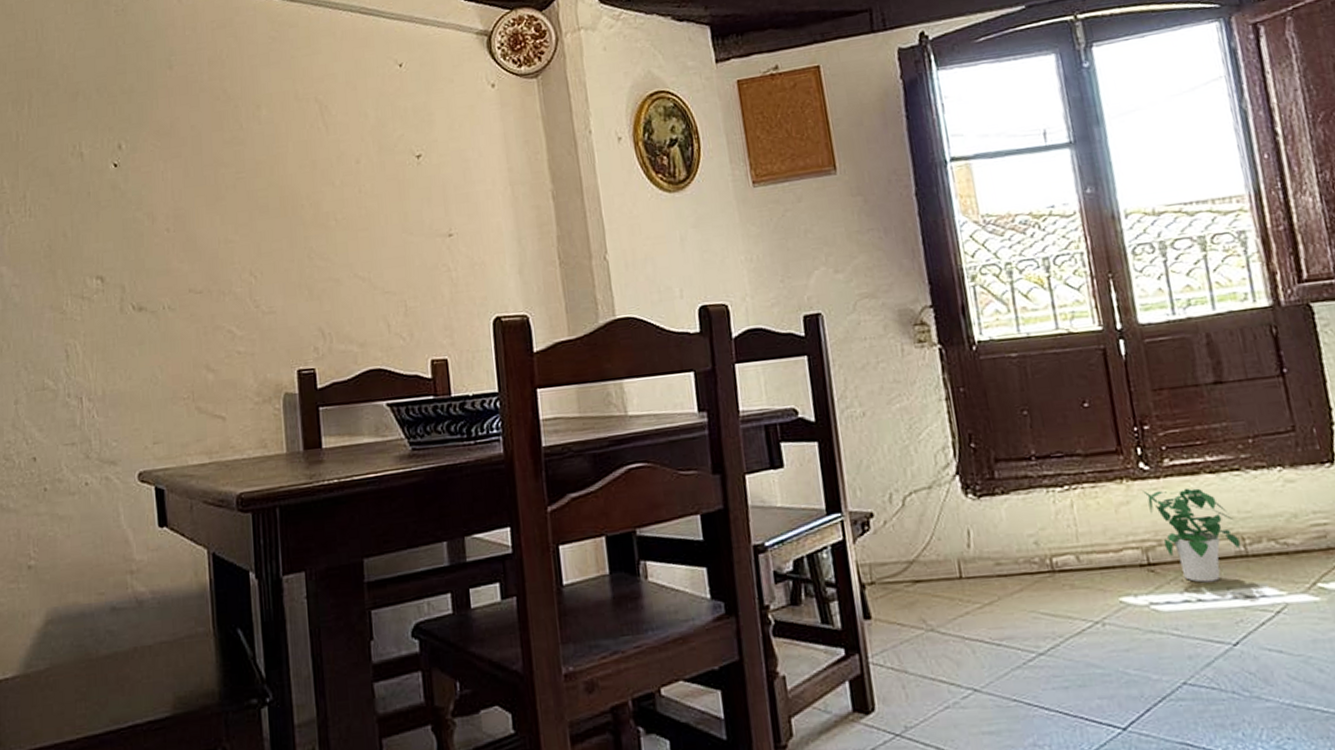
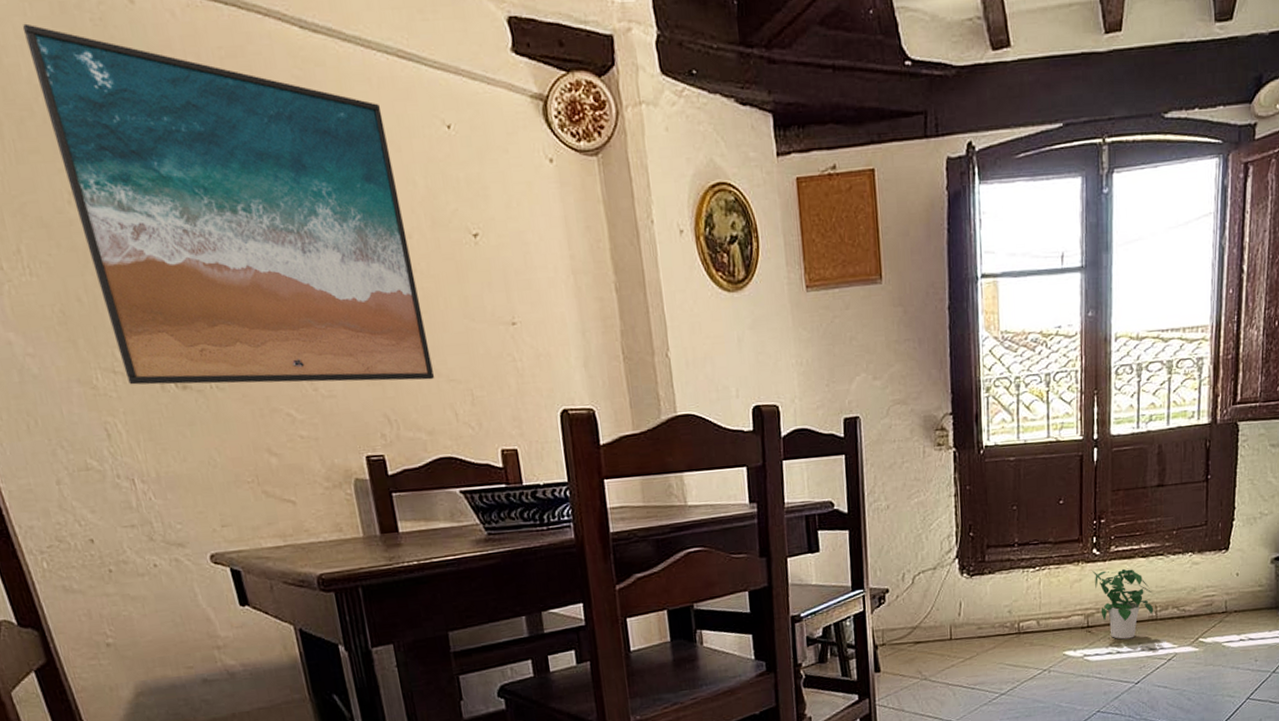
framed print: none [62,19,370,309] -> present [22,23,434,385]

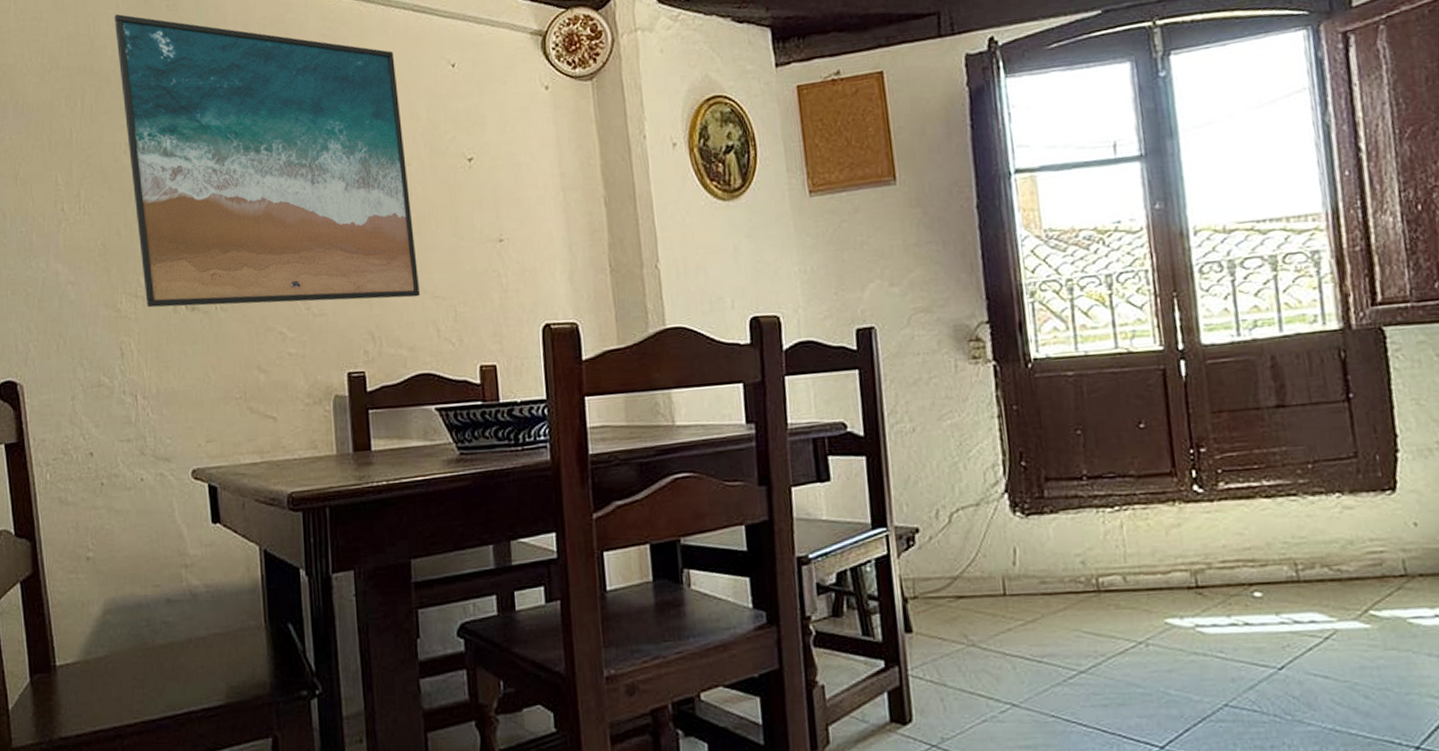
potted plant: present [1092,568,1154,640] -> none [1195,511,1293,607]

